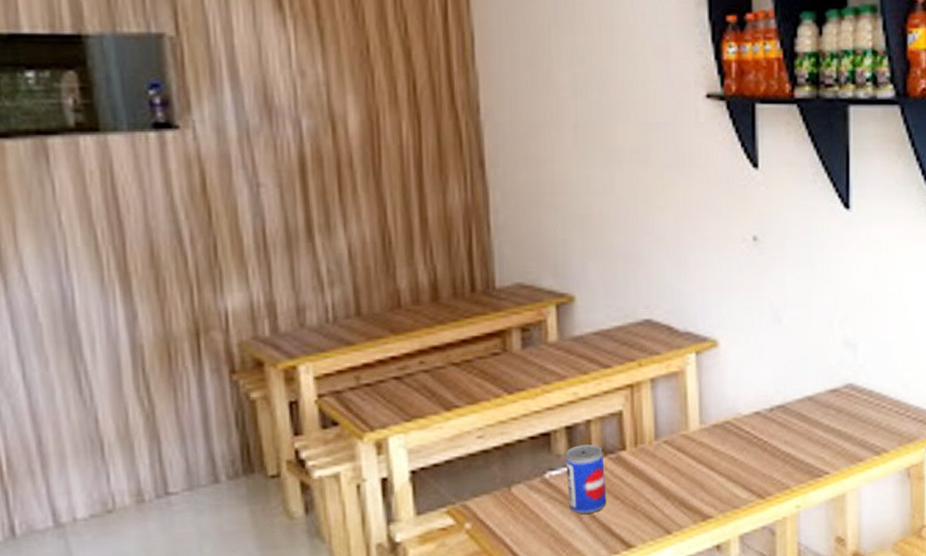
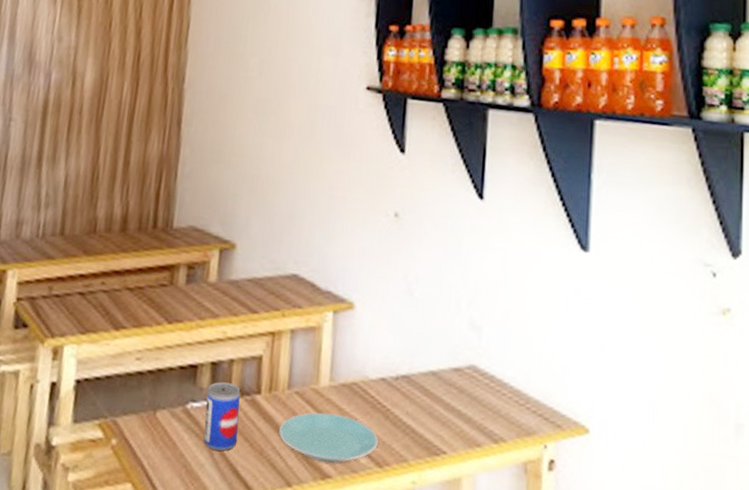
plate: none [650,455,758,504] -> present [278,412,378,463]

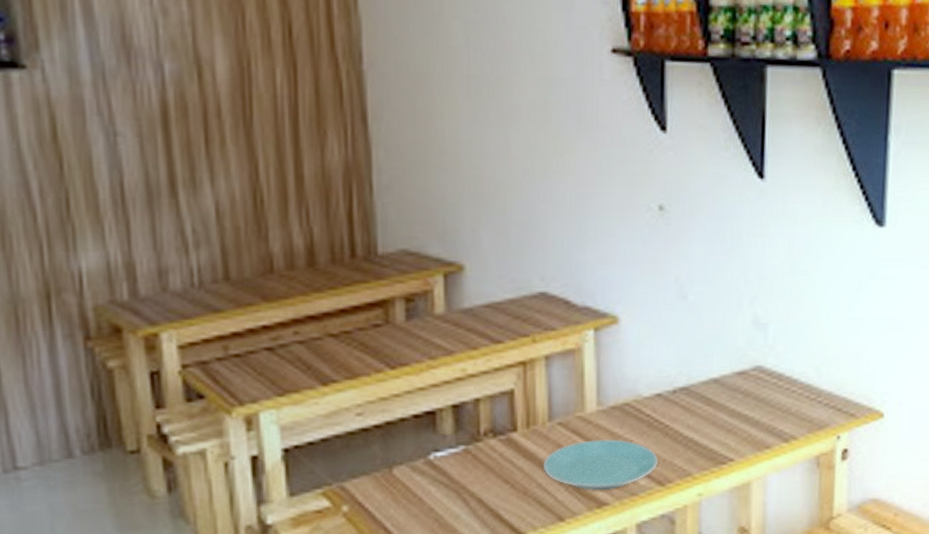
beer can: present [203,382,241,452] -> none [451,425,496,499]

